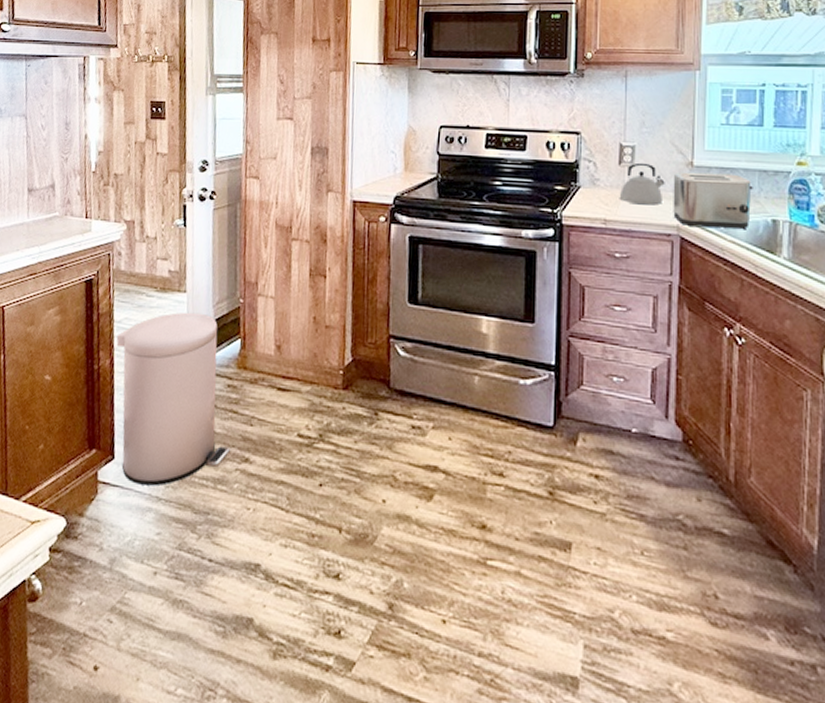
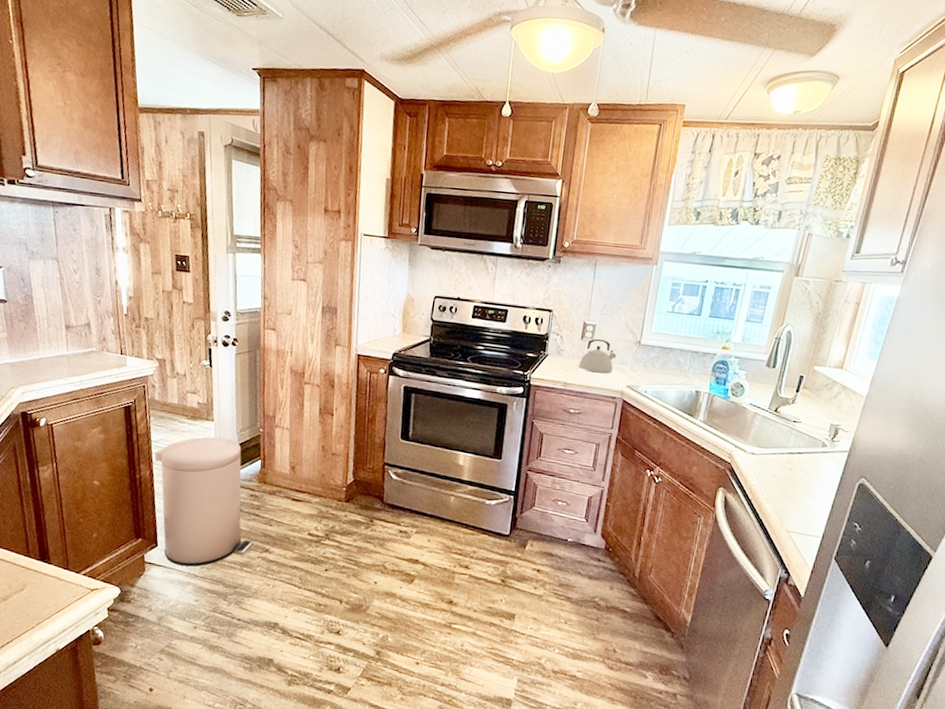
toaster: present [673,172,753,229] -> none [619,348,685,396]

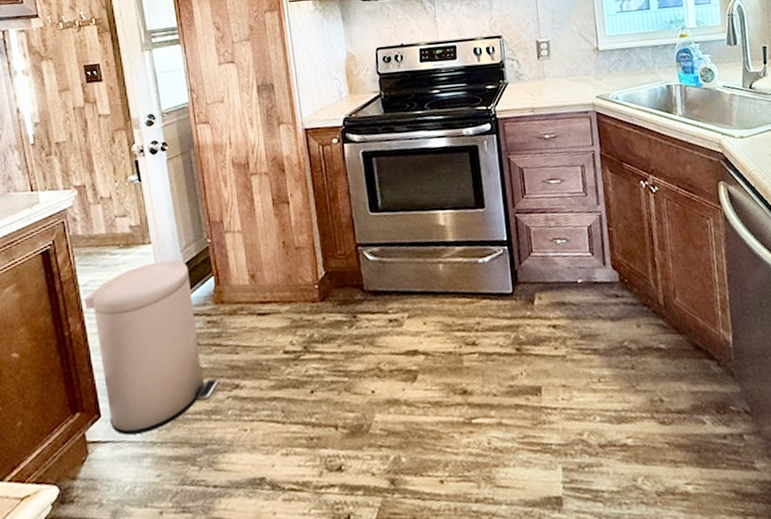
kettle: present [578,338,616,374] -> none [541,54,579,91]

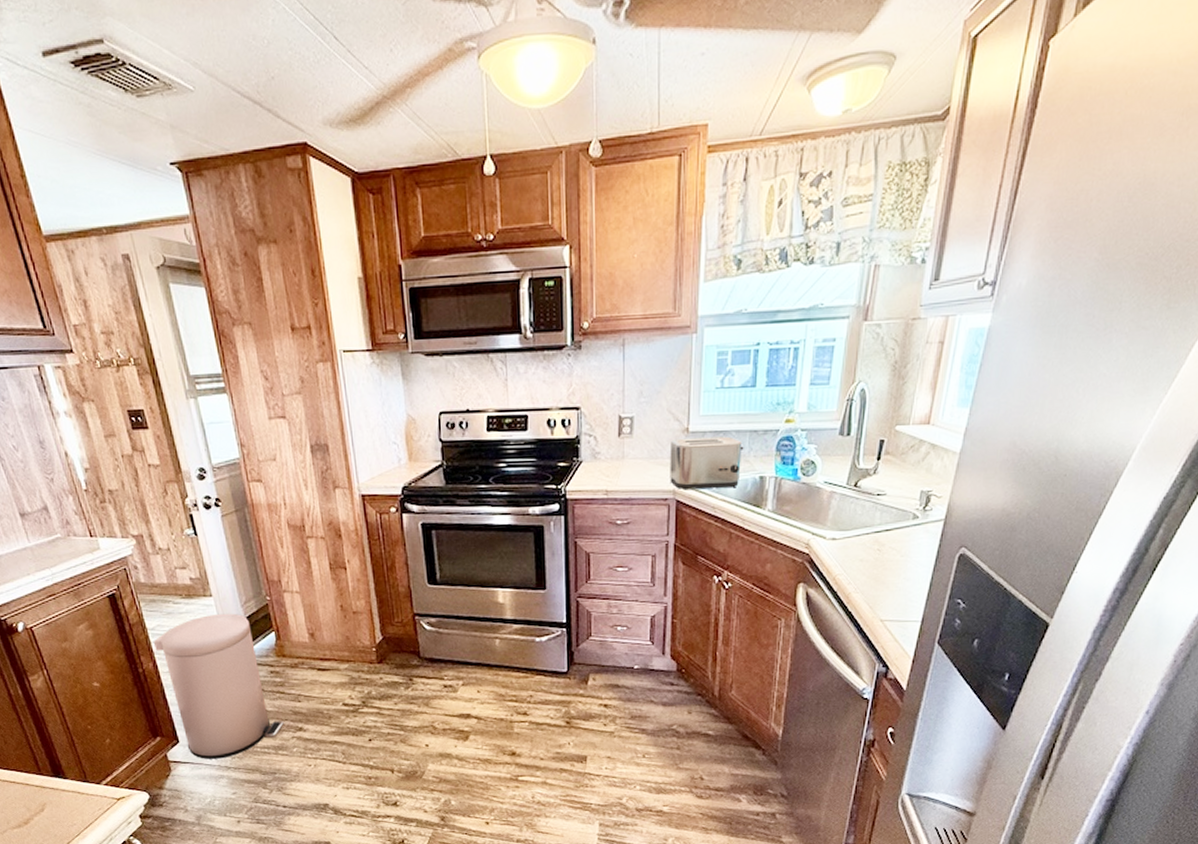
toaster: none [584,52,650,103] -> present [669,436,744,490]

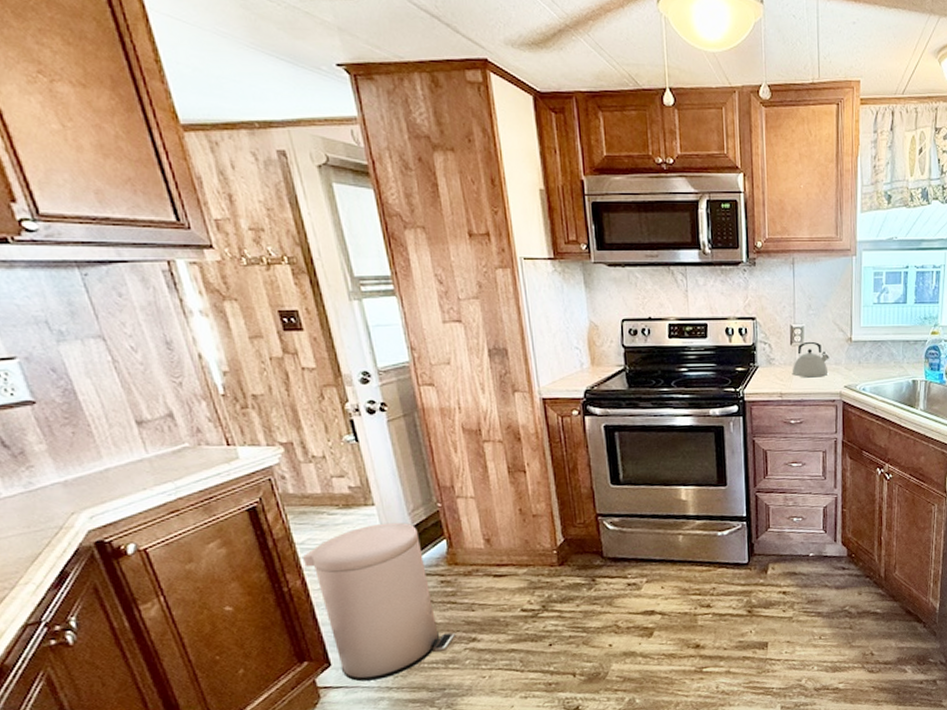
kettle: none [619,432,662,474] -> present [792,341,829,378]
toaster: present [669,436,744,490] -> none [836,345,899,393]

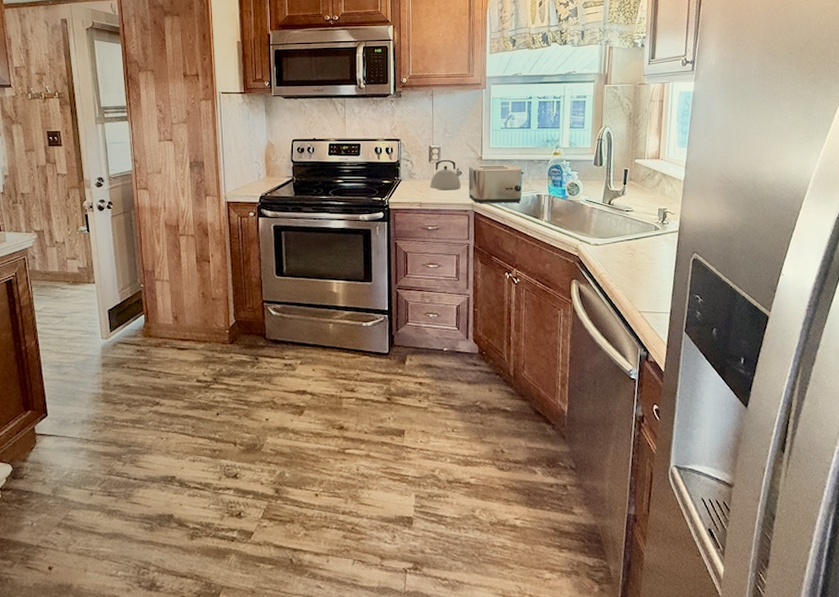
pedal bin: present [303,522,455,682] -> none [39,298,143,432]
toaster: none [836,345,899,393] -> present [468,164,524,204]

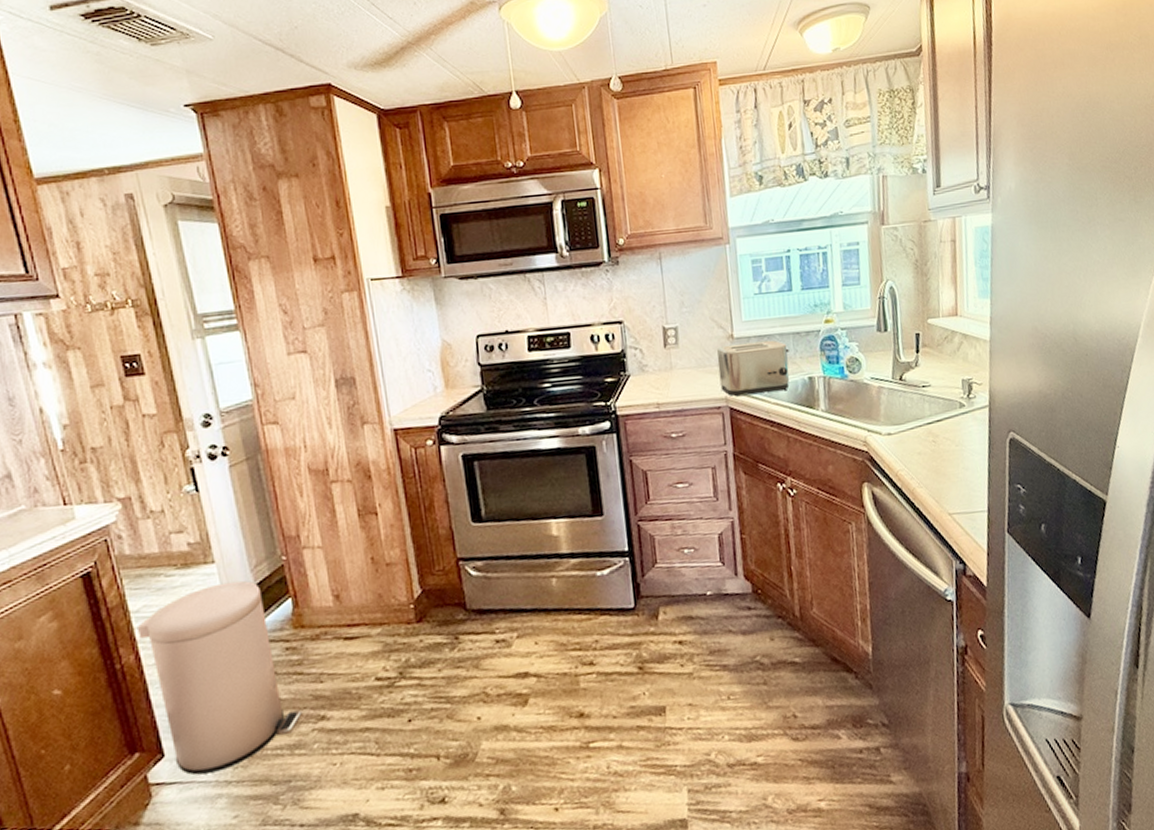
pedal bin: none [39,298,143,432] -> present [138,580,302,775]
kettle: present [430,159,463,190] -> none [668,342,710,384]

